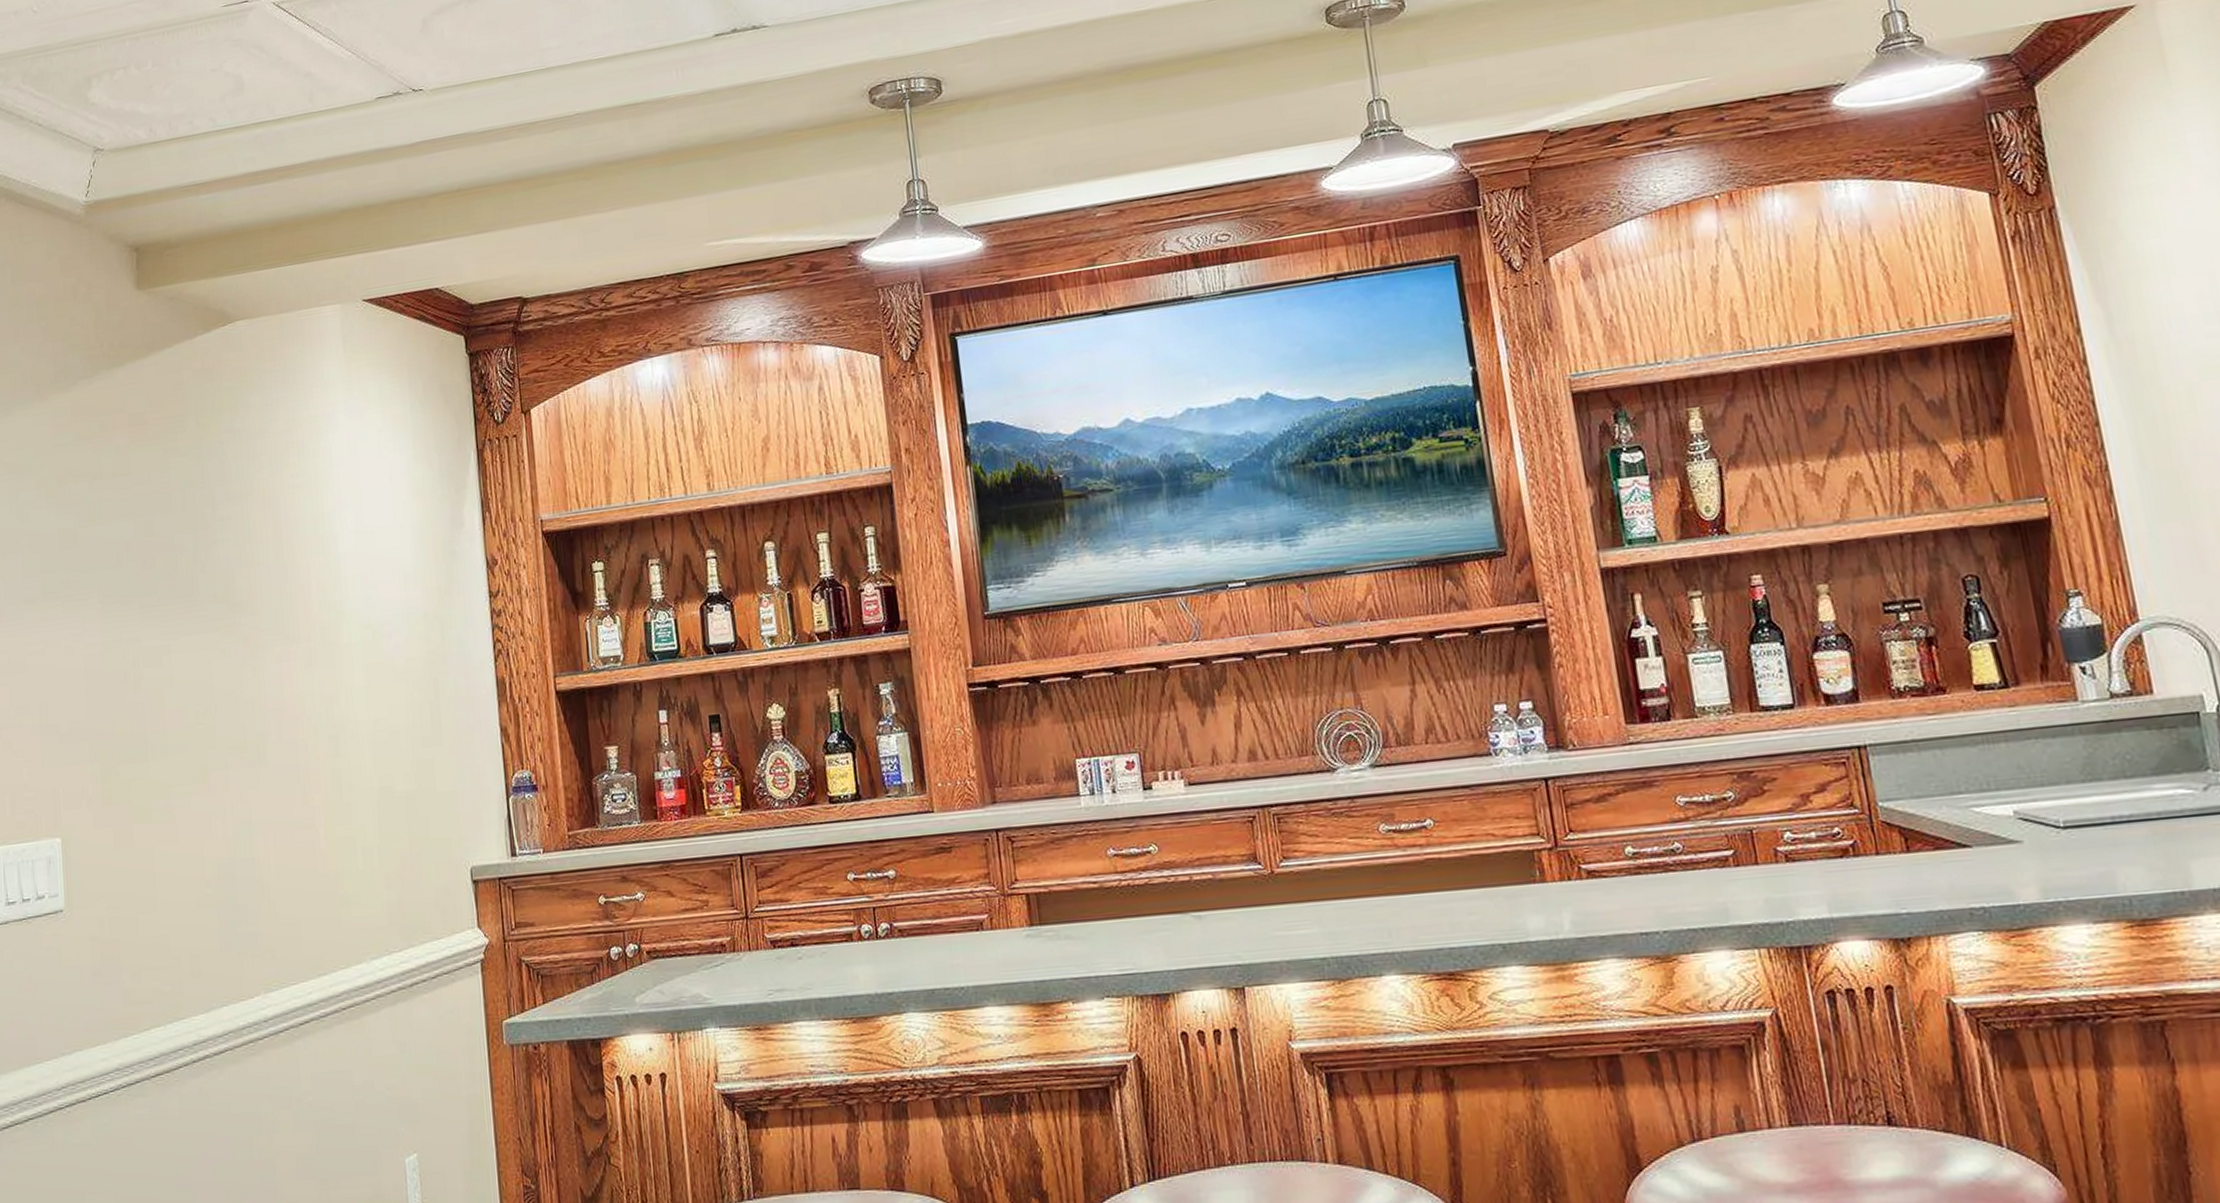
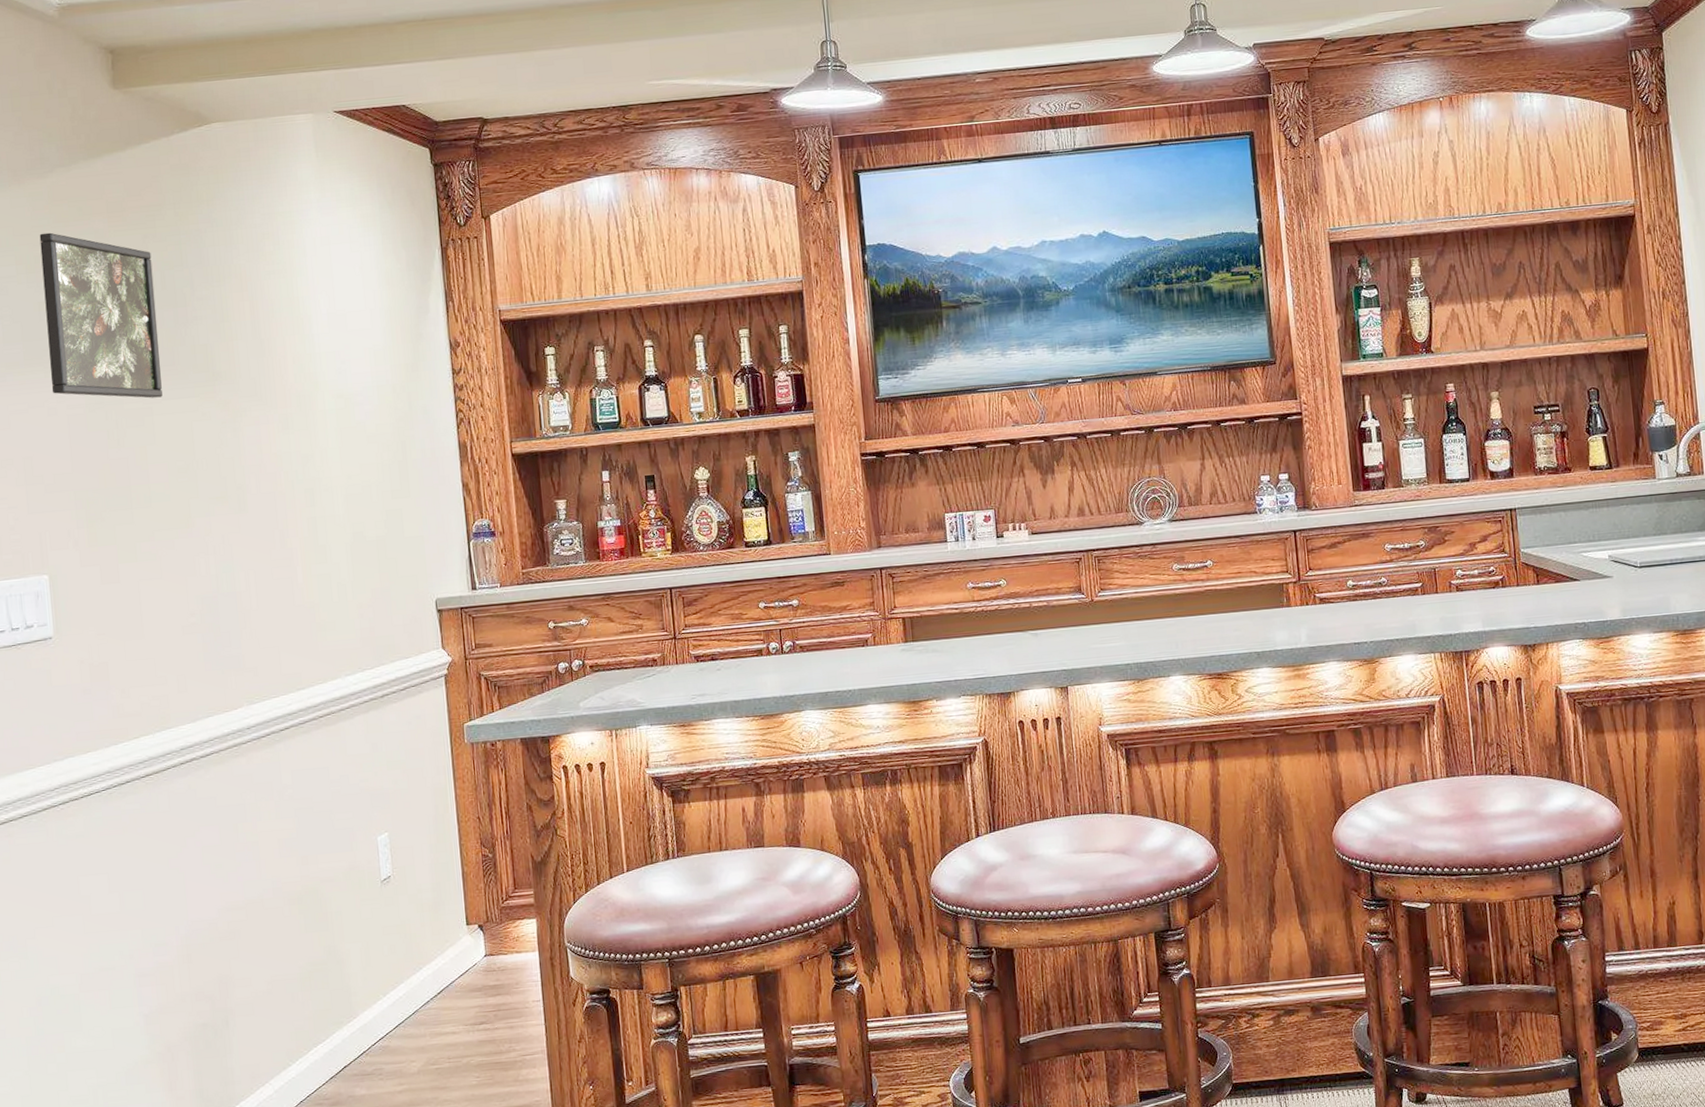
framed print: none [61,451,181,634] -> present [39,232,163,398]

